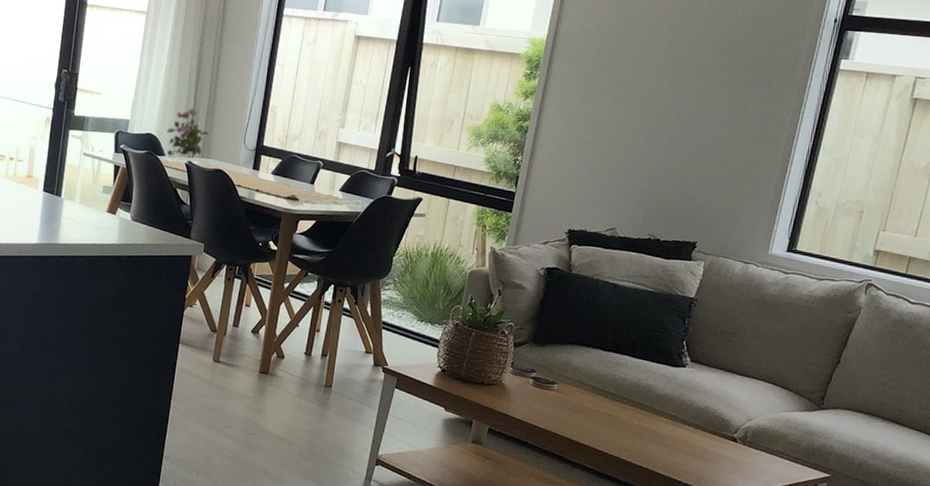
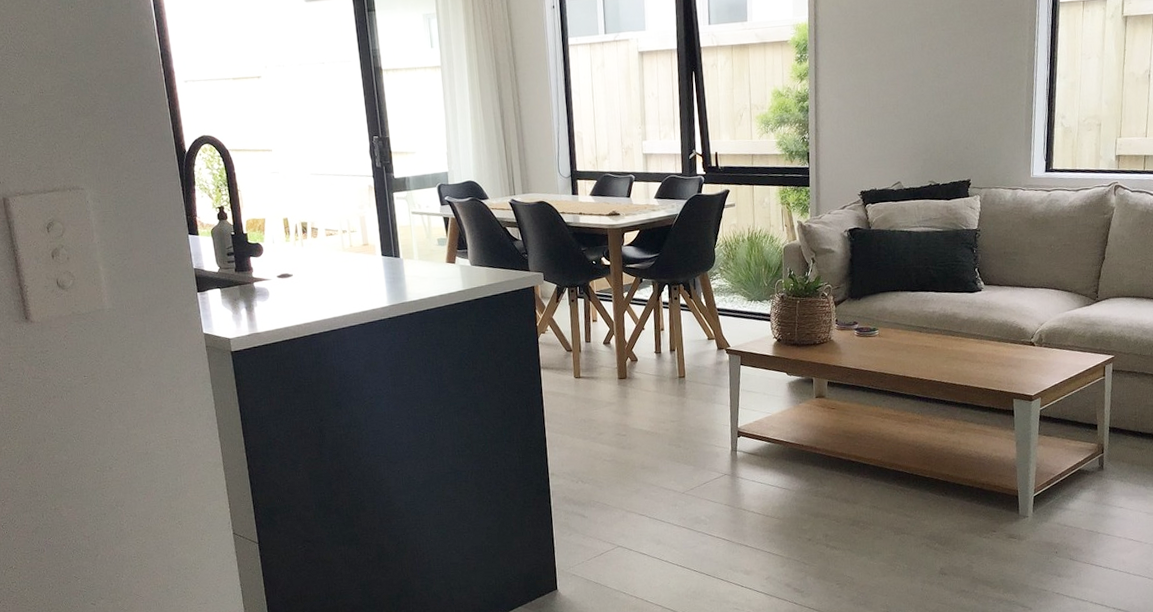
flower bouquet: present [166,108,210,157] -> none [485,148,525,199]

